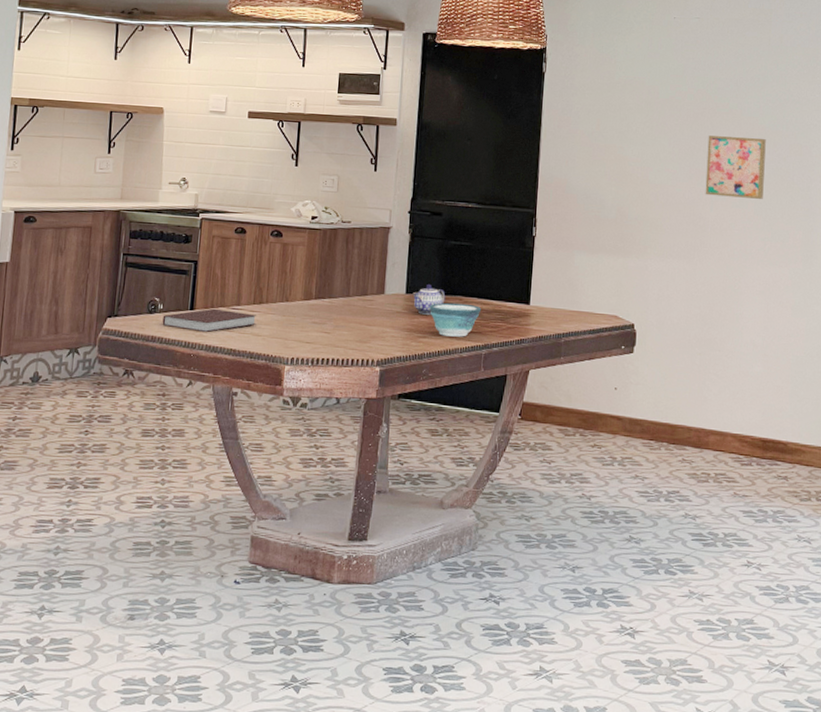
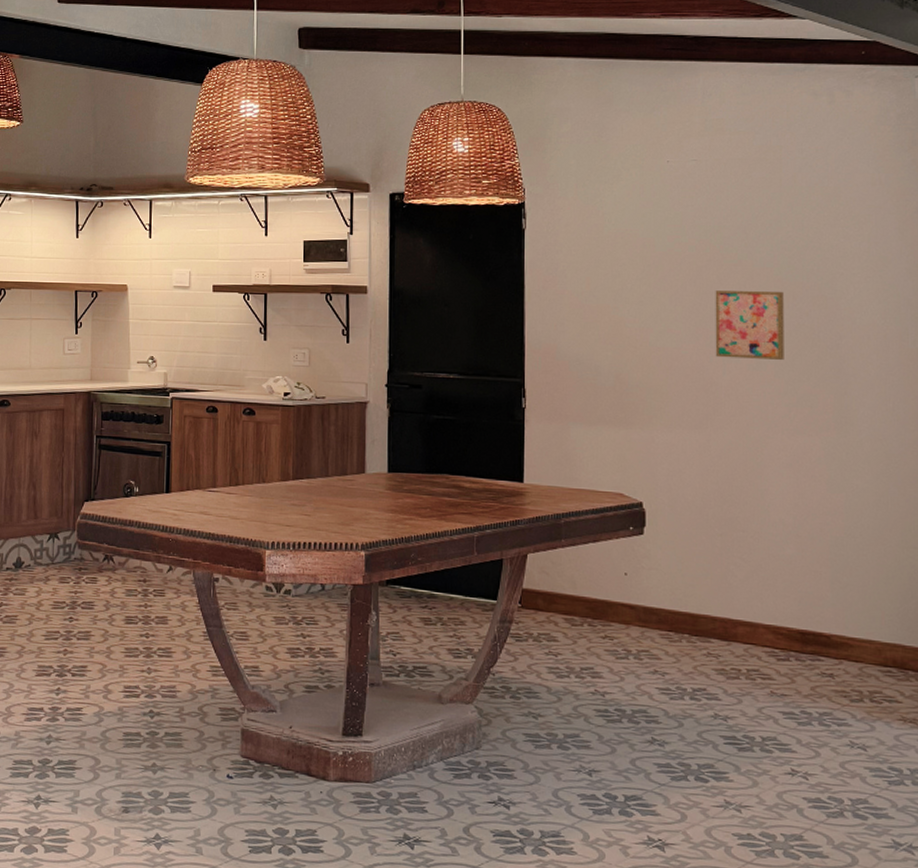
notebook: present [162,308,257,333] -> none [139,491,234,517]
teapot: present [412,283,446,315] -> none [395,461,431,495]
bowl: present [429,302,482,337] -> none [413,481,471,519]

